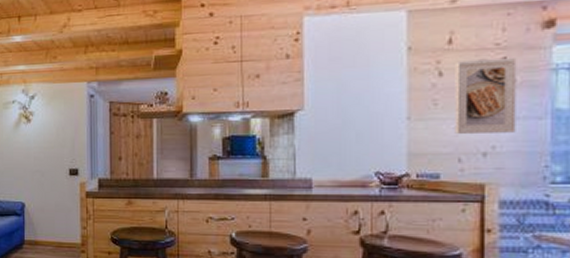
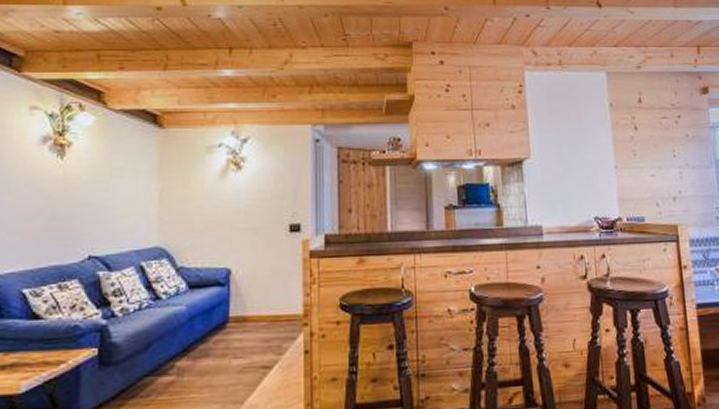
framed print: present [455,58,517,134] -> none [645,117,694,181]

